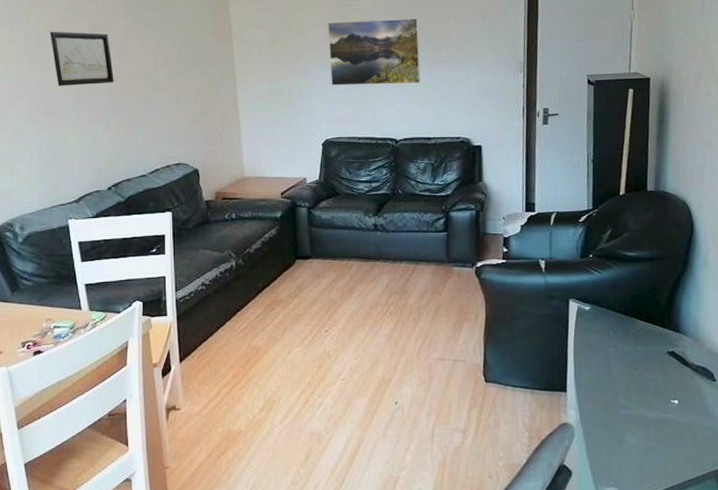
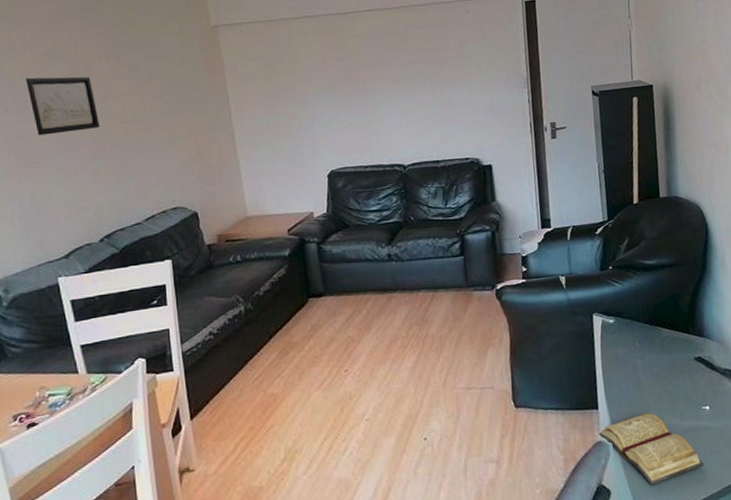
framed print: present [327,18,420,86] -> none [324,40,424,115]
diary: none [564,400,668,471] -> present [598,412,704,486]

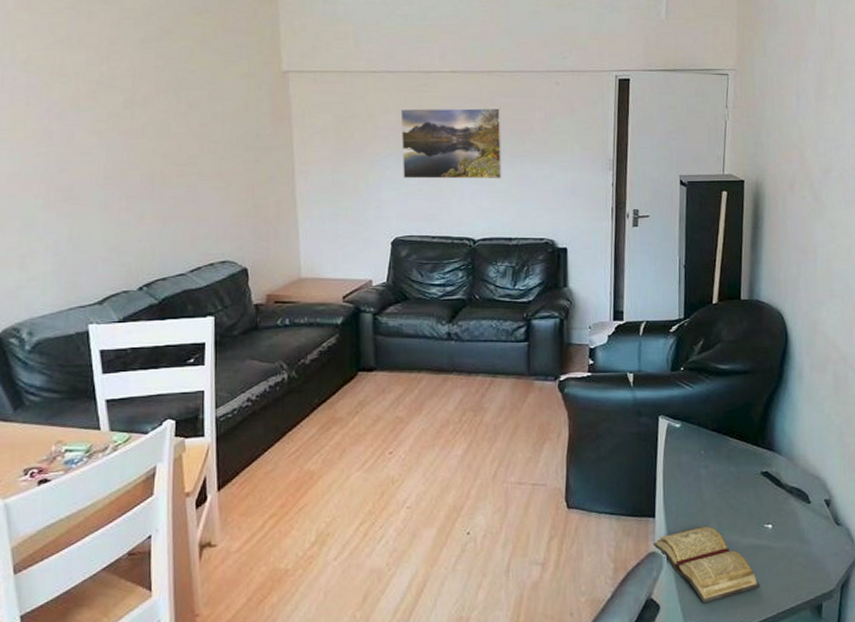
wall art: present [25,76,100,136] -> none [75,106,151,170]
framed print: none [324,40,424,115] -> present [400,107,502,179]

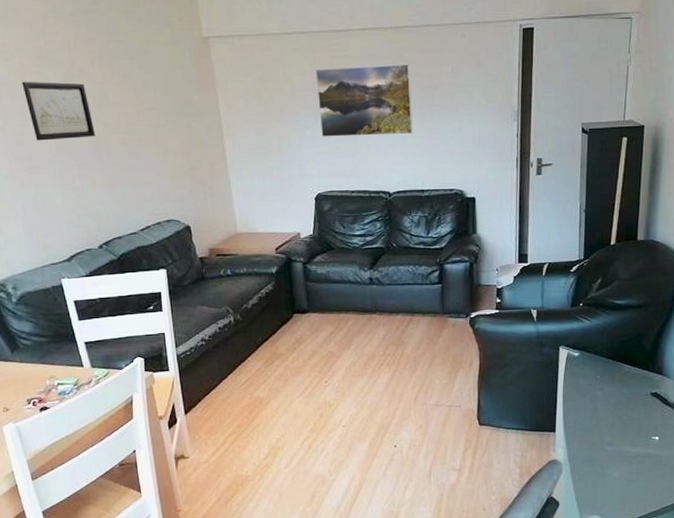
wall art: none [75,106,151,170] -> present [21,81,95,141]
diary: present [652,525,761,604] -> none [553,438,647,501]

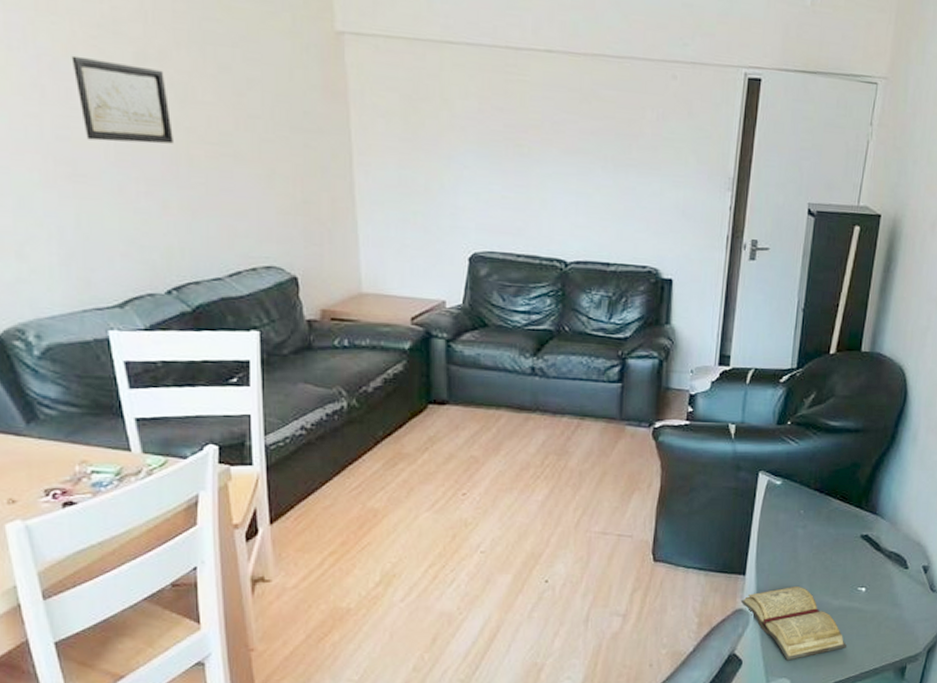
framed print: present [315,64,413,137] -> none [482,94,605,192]
diary: none [553,438,647,501] -> present [740,585,848,661]

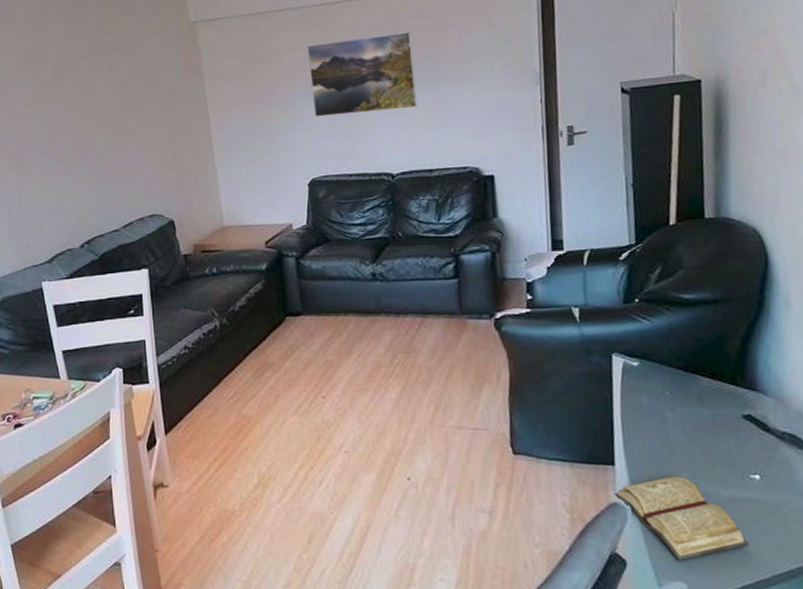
wall art: present [71,55,173,144] -> none [13,78,81,139]
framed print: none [482,94,605,192] -> present [307,31,417,117]

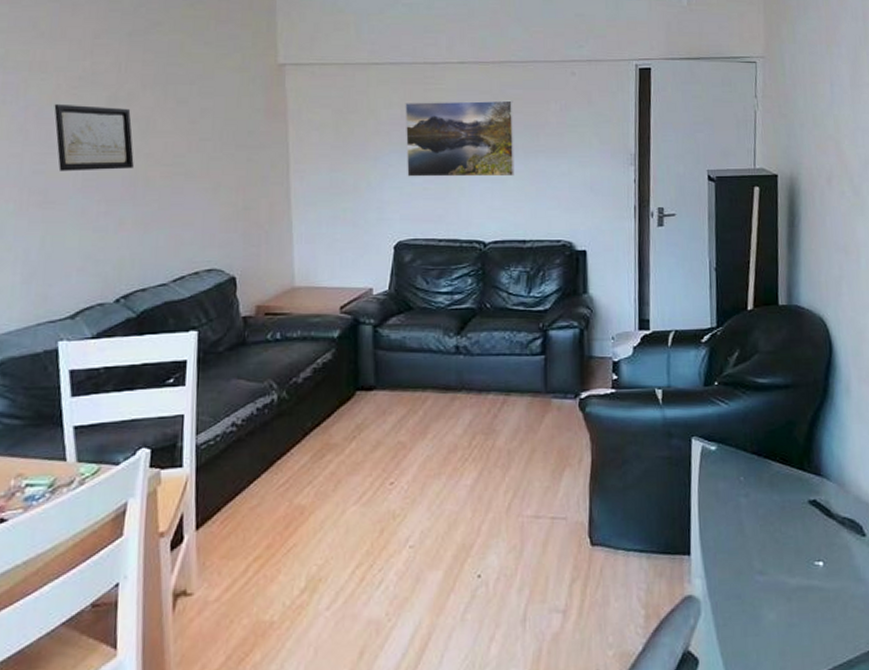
wall art: none [13,78,81,139] -> present [54,103,134,171]
diary: present [613,475,750,561] -> none [688,563,814,657]

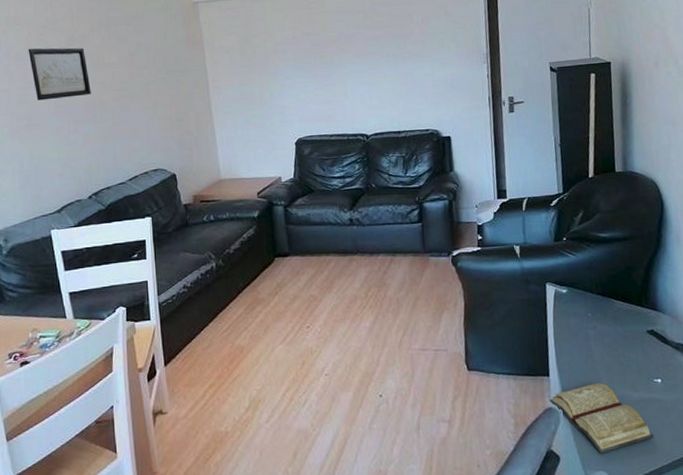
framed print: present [405,100,514,177] -> none [295,16,388,86]
diary: none [688,563,814,657] -> present [548,382,655,454]

